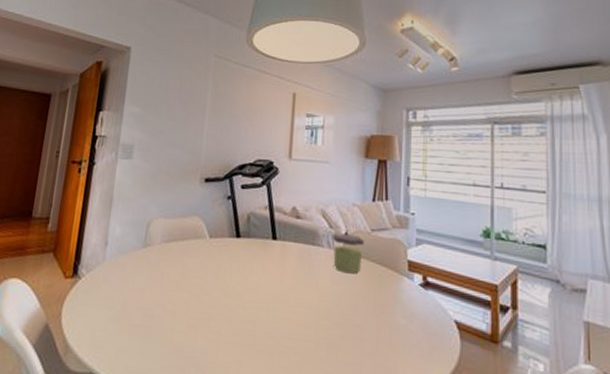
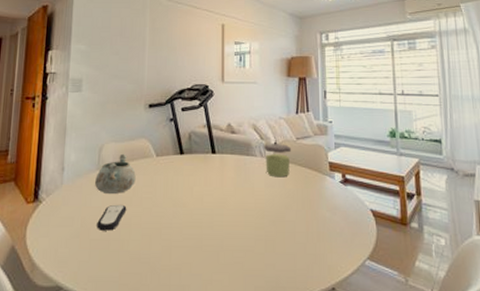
remote control: none [138,288,173,317] -> present [97,204,127,231]
decorative bowl: none [140,231,186,277] -> present [95,153,136,195]

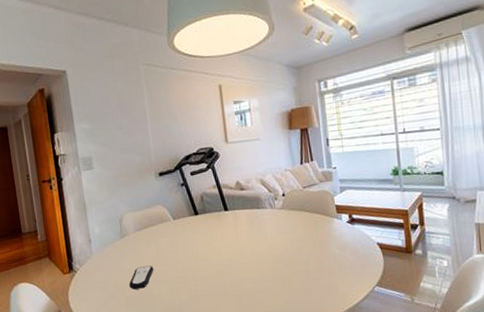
decorative bowl: present [95,153,136,195] -> none [121,221,158,258]
jar: present [264,144,292,178] -> none [273,194,300,225]

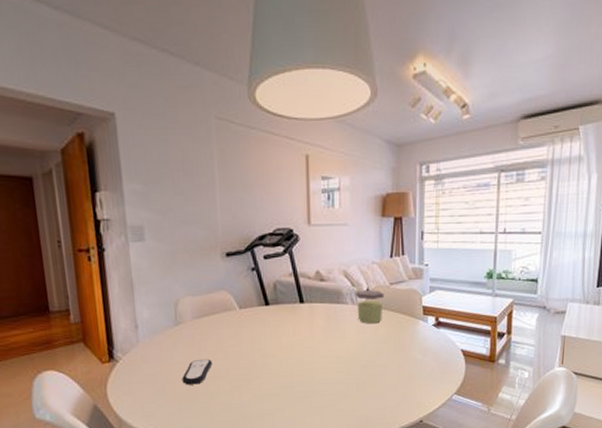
jar: none [273,194,300,225] -> present [356,290,385,324]

